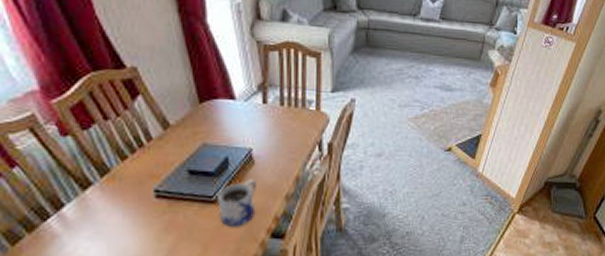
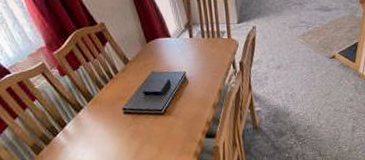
mug: present [217,179,256,228] -> none [165,94,193,132]

